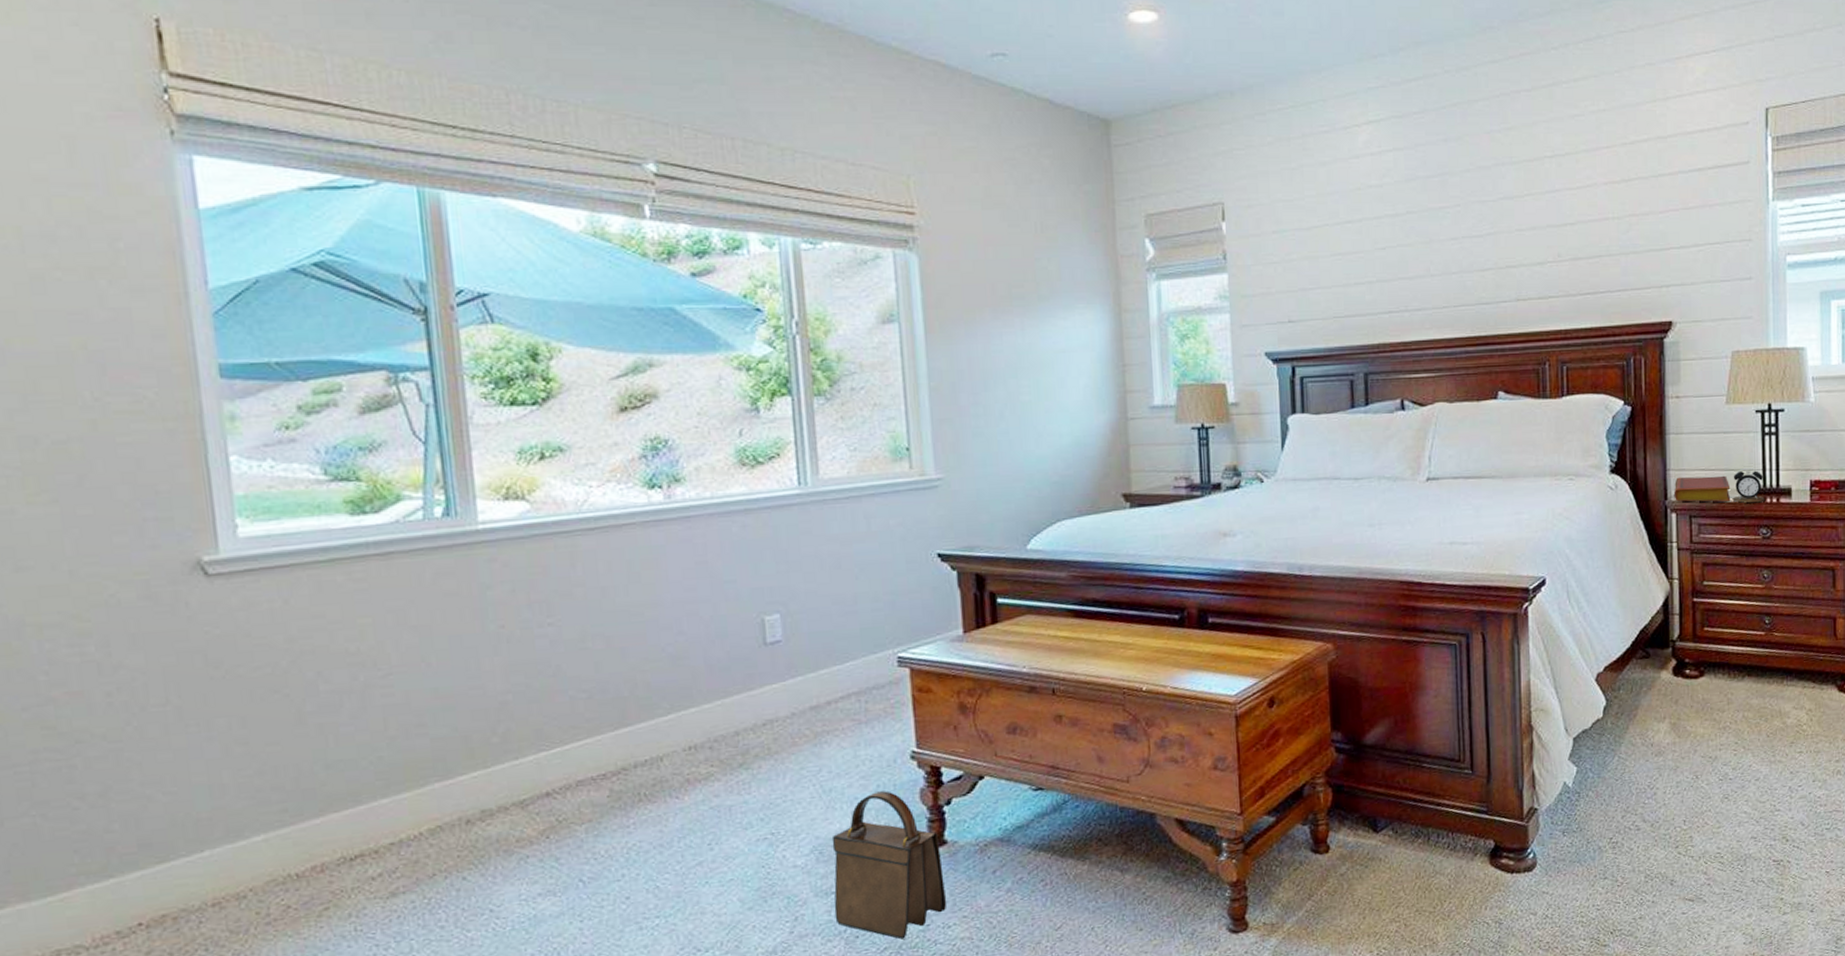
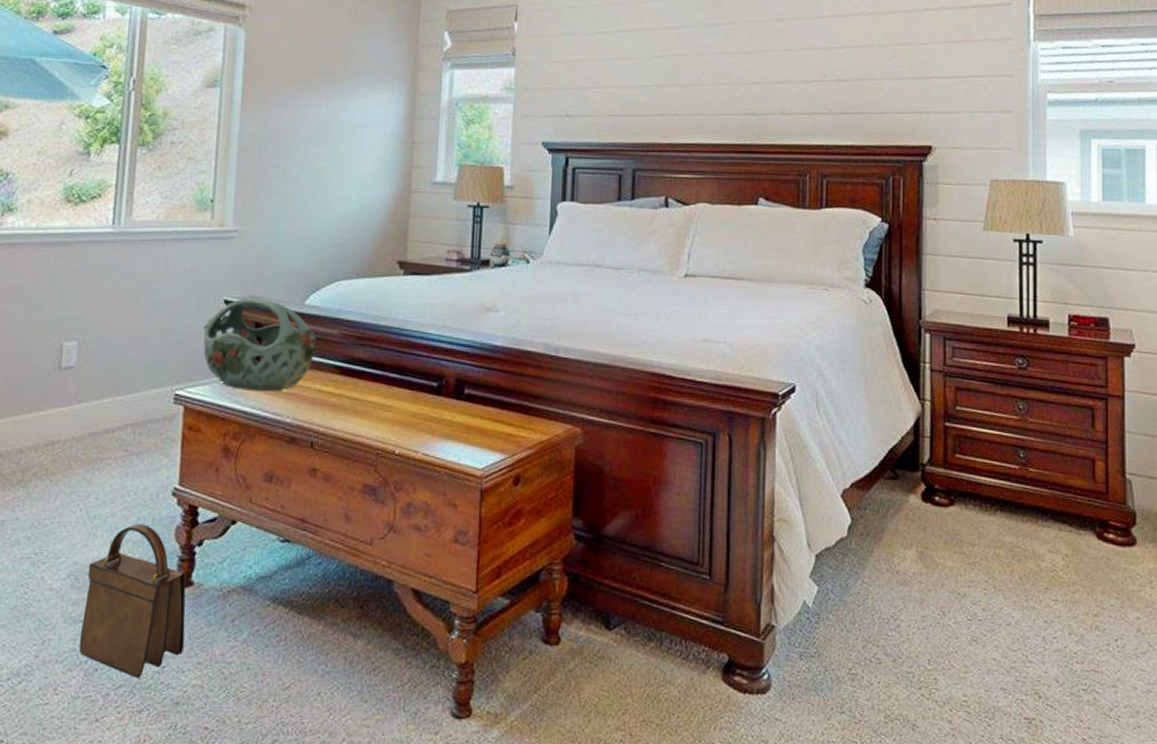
decorative basket: none [918,547,1044,645] -> present [203,298,317,391]
book: present [1674,475,1731,503] -> none [929,298,986,328]
alarm clock: present [1732,468,1766,503] -> none [988,296,1022,332]

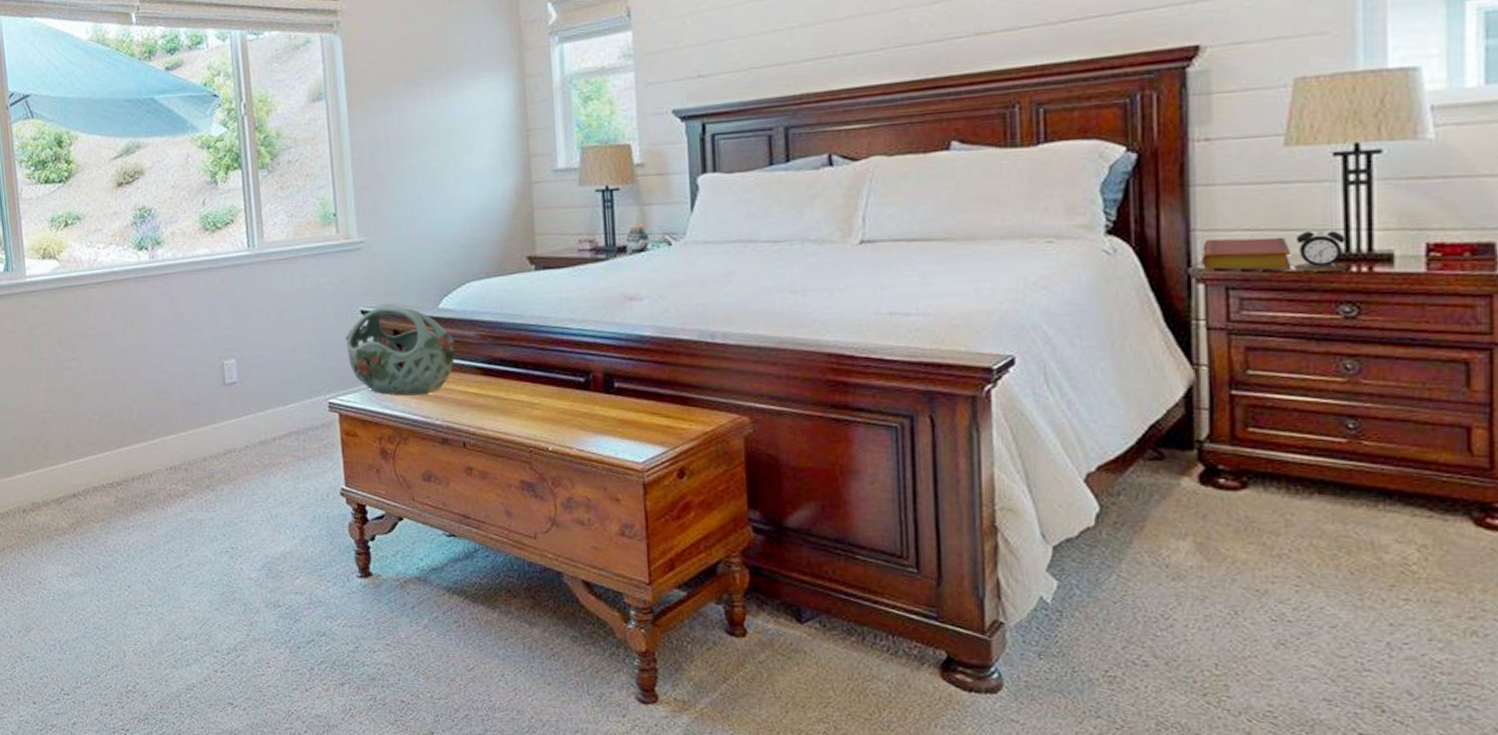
handbag: present [78,524,187,678] -> none [278,522,373,656]
book: none [929,298,986,328] -> present [1202,237,1292,272]
alarm clock: none [988,296,1022,332] -> present [1294,227,1350,273]

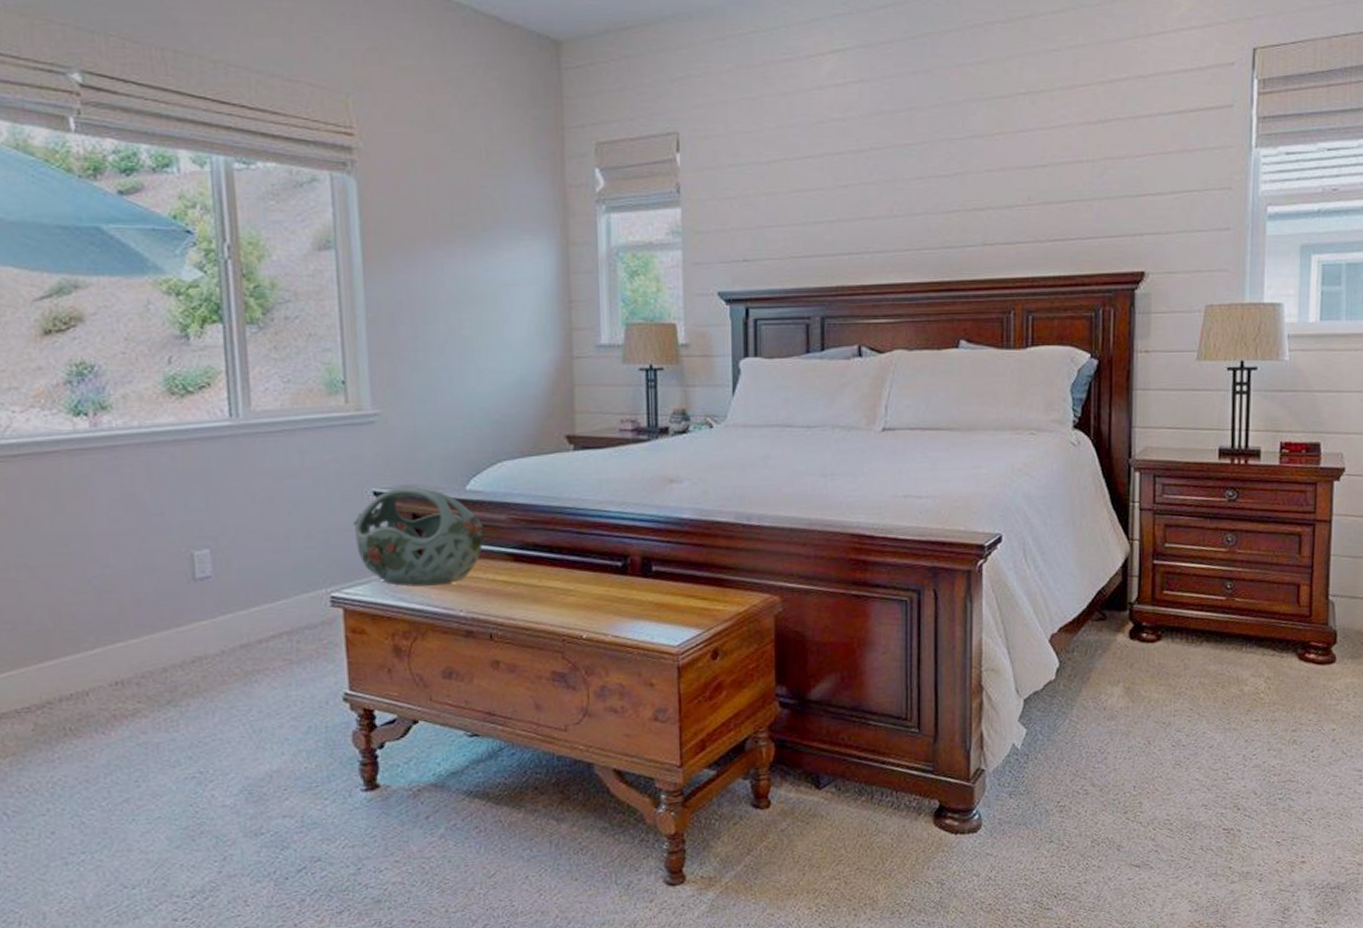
book: present [1202,237,1292,272] -> none [1139,434,1198,463]
alarm clock: present [1294,227,1350,273] -> none [1198,428,1233,464]

